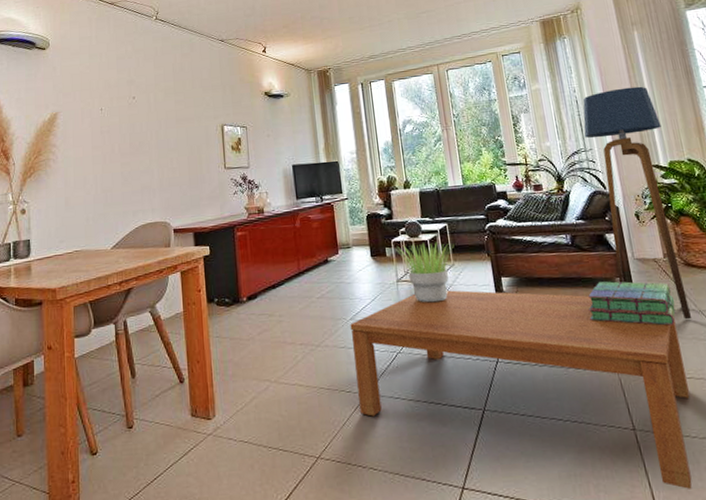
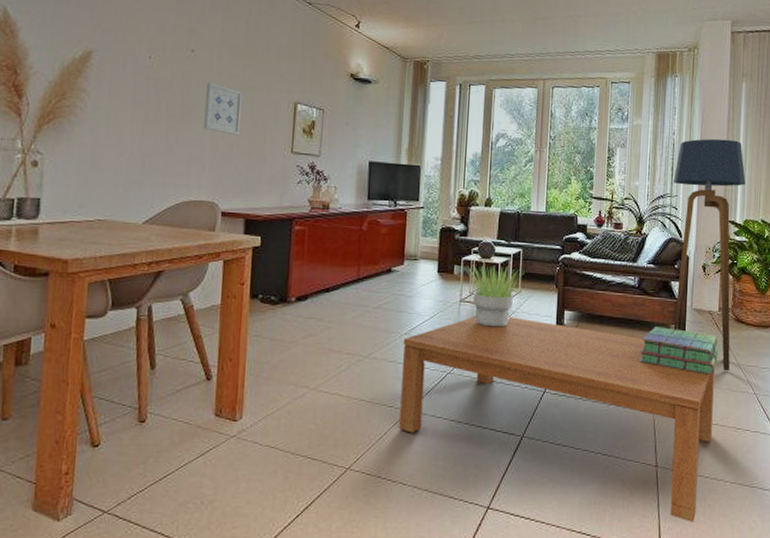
wall art: none [148,120,180,162] -> present [204,81,243,136]

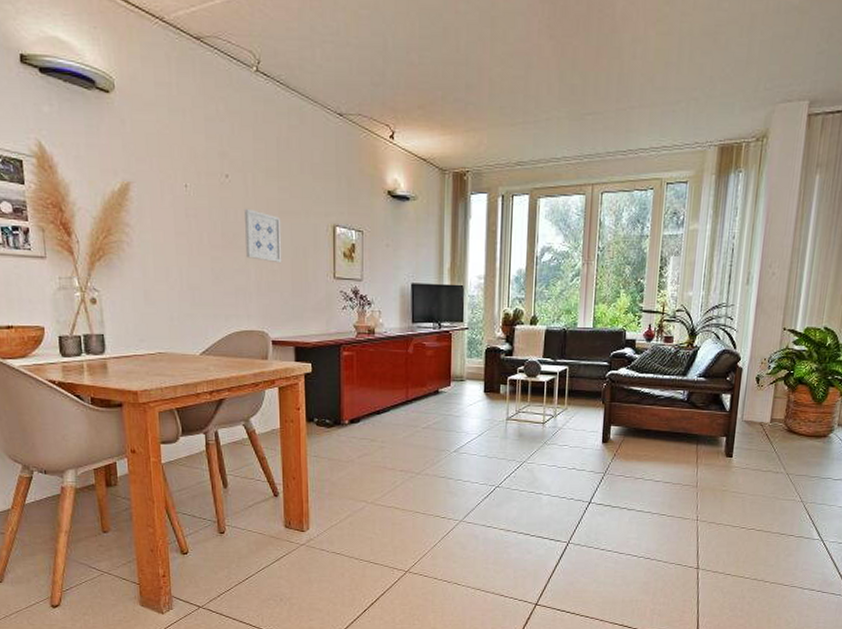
coffee table: present [399,315,714,522] -> none [452,433,762,617]
potted plant: present [464,265,525,327] -> none [510,384,571,443]
stack of books: present [639,327,719,375] -> none [685,439,768,484]
floor lamp: present [673,138,746,372] -> none [721,240,811,481]

